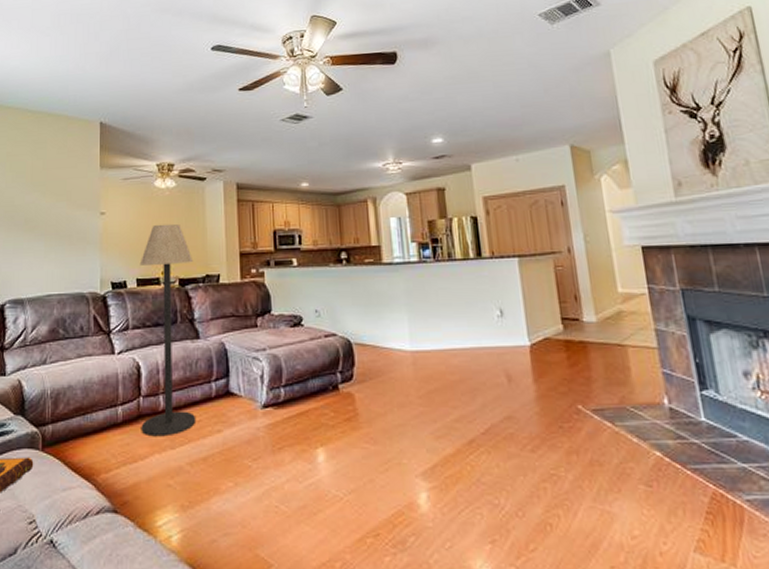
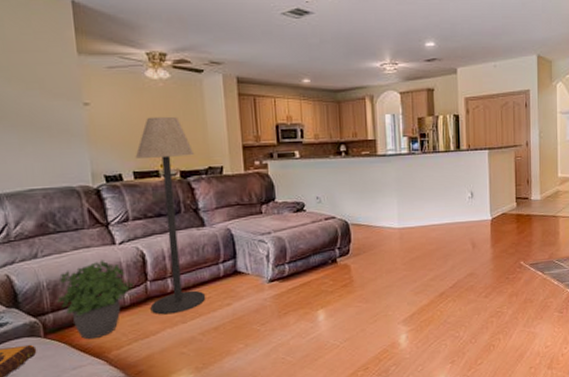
potted plant: none [57,370,127,458] -> present [57,260,133,340]

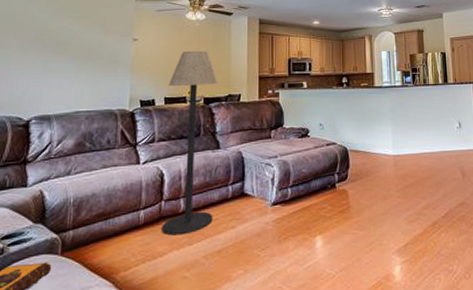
potted plant: present [57,260,133,340] -> none [79,178,149,259]

